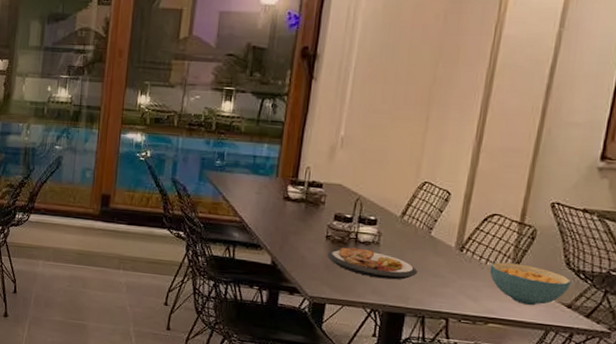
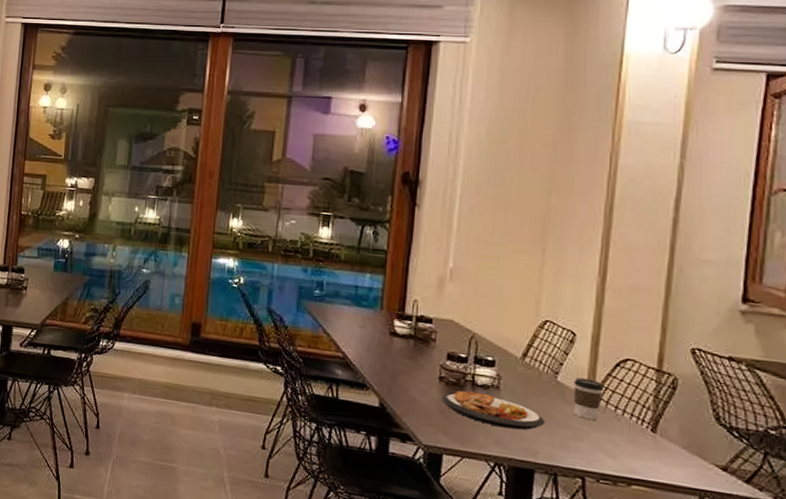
coffee cup: none [444,232,471,269] -> present [573,377,603,420]
cereal bowl: present [489,261,572,306] -> none [627,413,724,467]

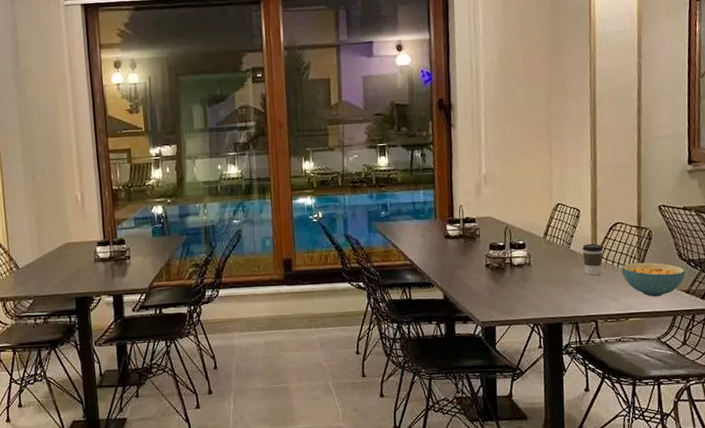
plate: present [441,390,545,430] -> none [489,271,566,295]
cereal bowl: none [627,413,724,467] -> present [621,262,686,297]

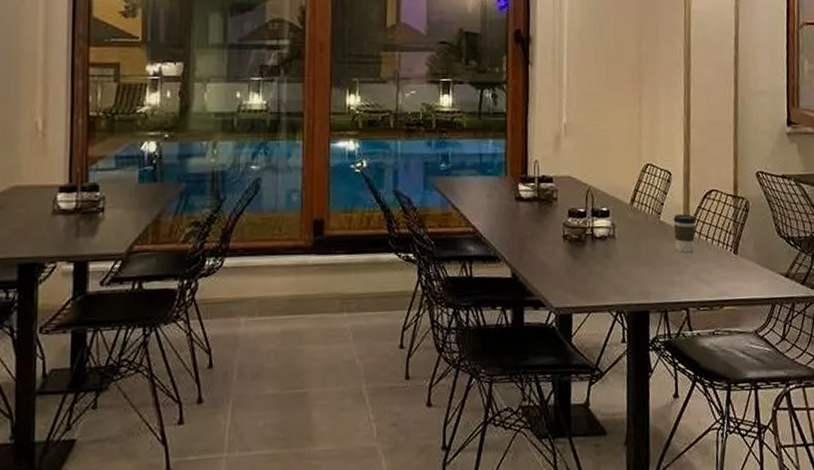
cereal bowl: present [621,262,686,297] -> none [716,238,785,281]

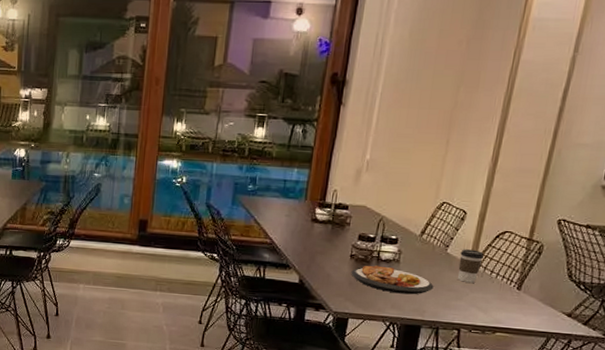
plate: none [567,244,654,276] -> present [351,265,434,295]

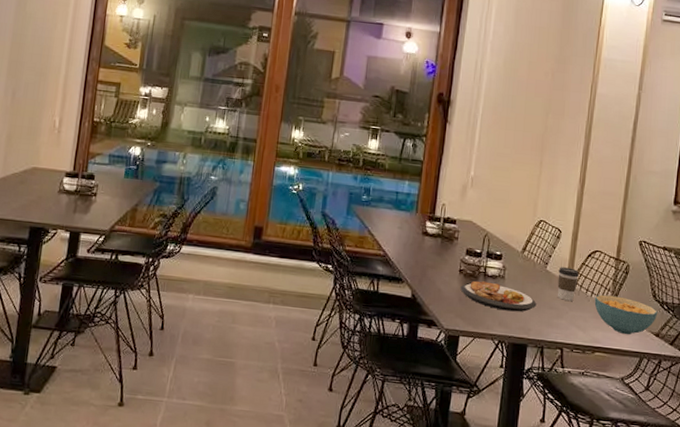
cereal bowl: none [499,275,573,316] -> present [594,294,658,335]

